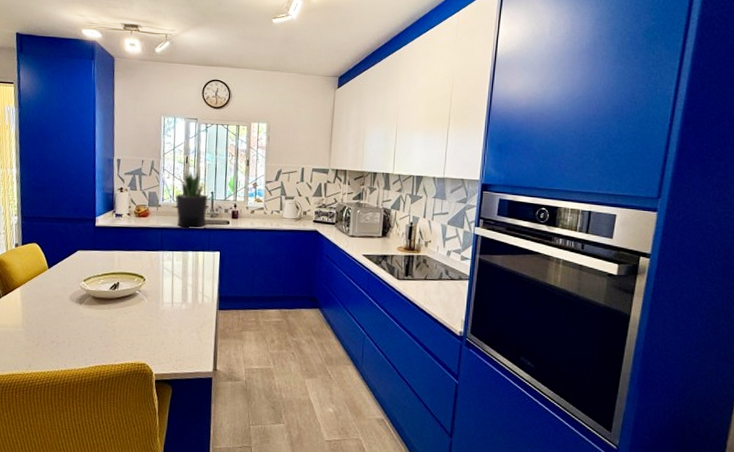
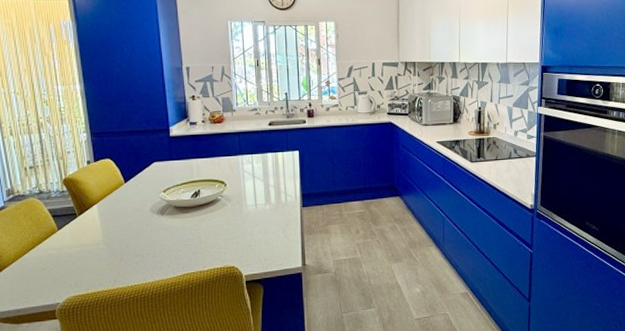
planter: present [175,168,208,228] -> none [249,71,283,130]

